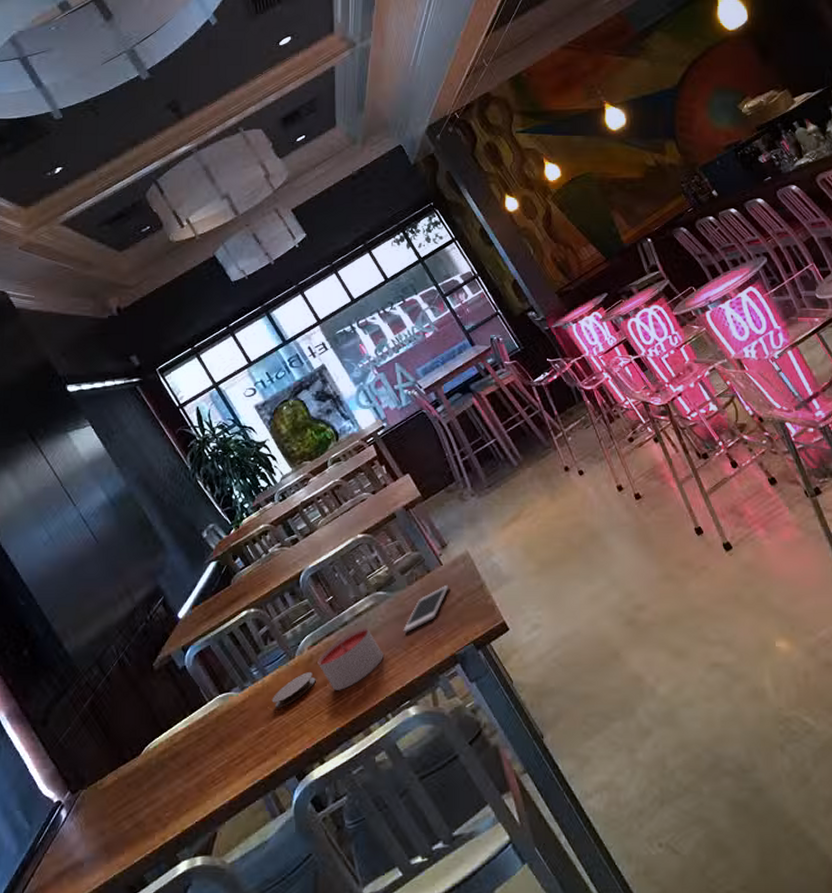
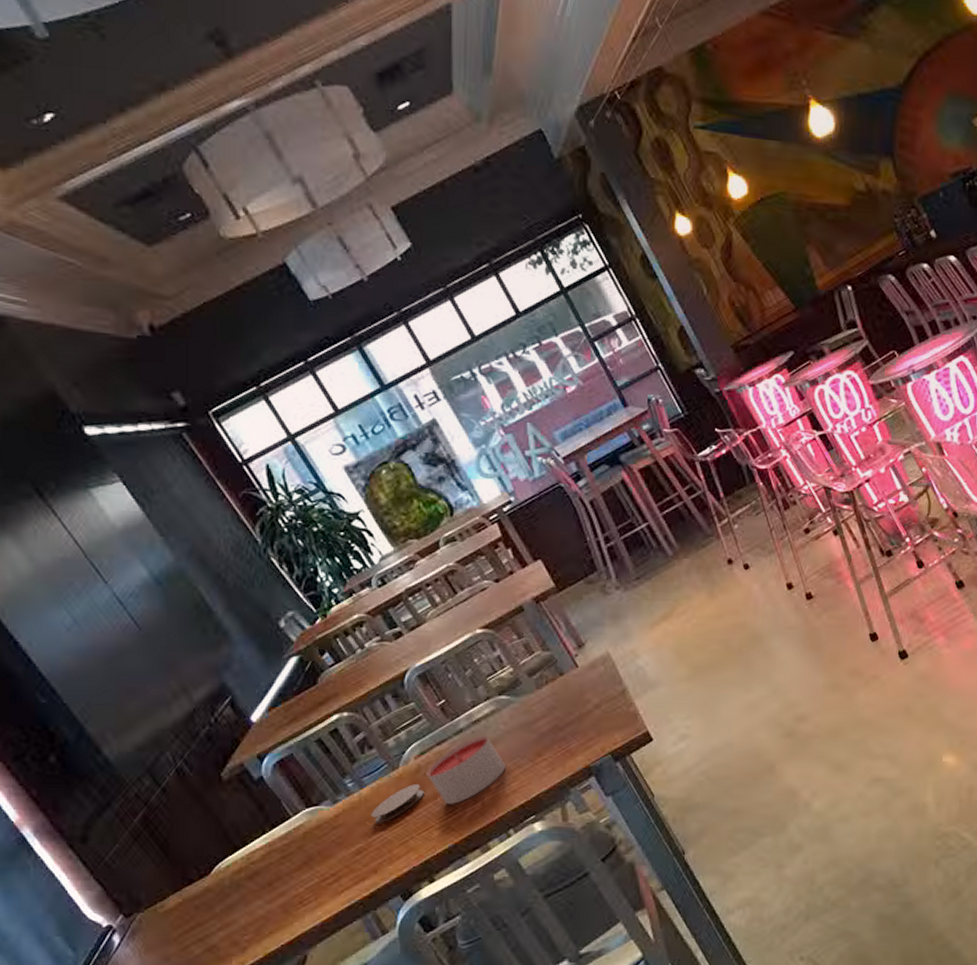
cell phone: present [403,584,449,633] -> none [529,689,585,742]

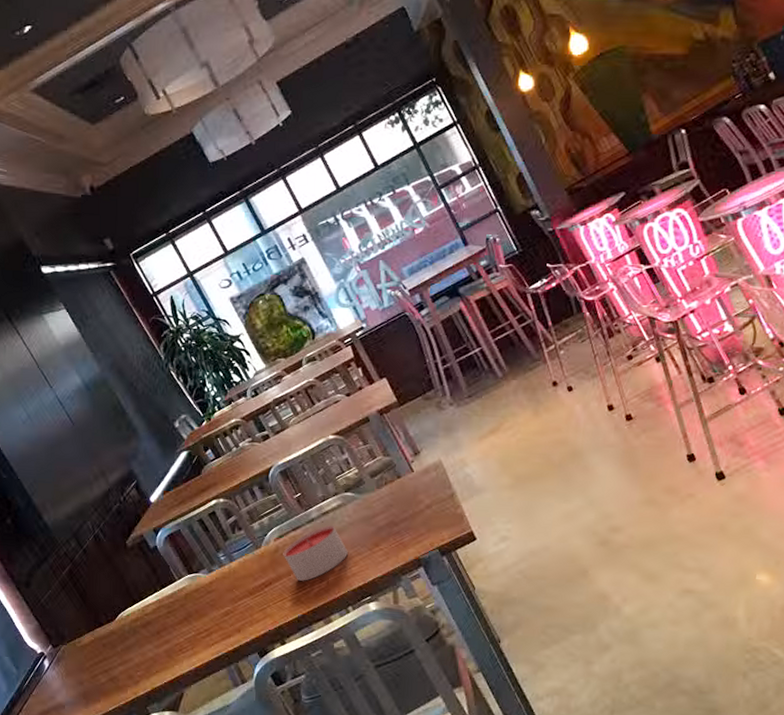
coaster: present [371,784,424,823] -> none [237,562,281,592]

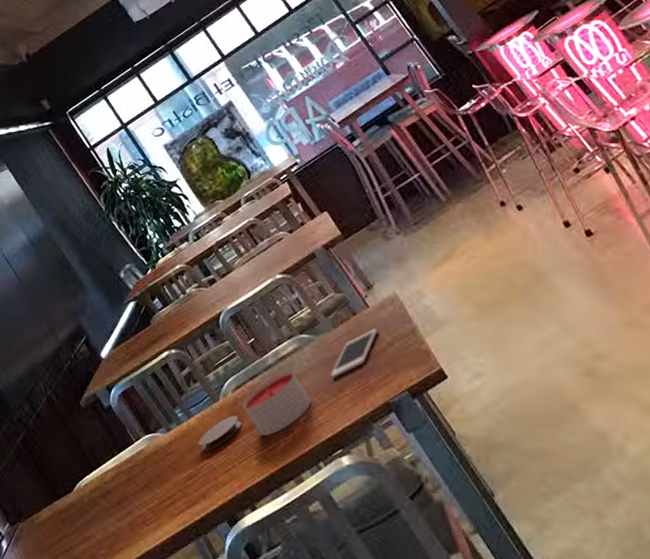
coaster: none [237,562,281,592] -> present [198,416,242,451]
cell phone: none [369,491,419,534] -> present [330,328,378,378]

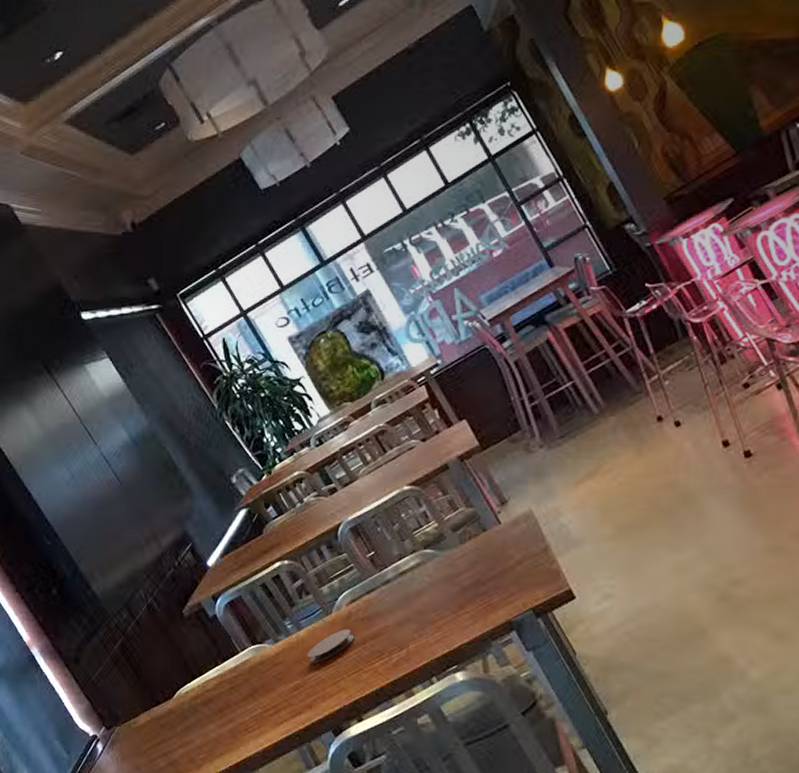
candle: present [242,372,311,436] -> none [356,587,430,650]
cell phone: present [330,328,378,378] -> none [452,545,508,595]

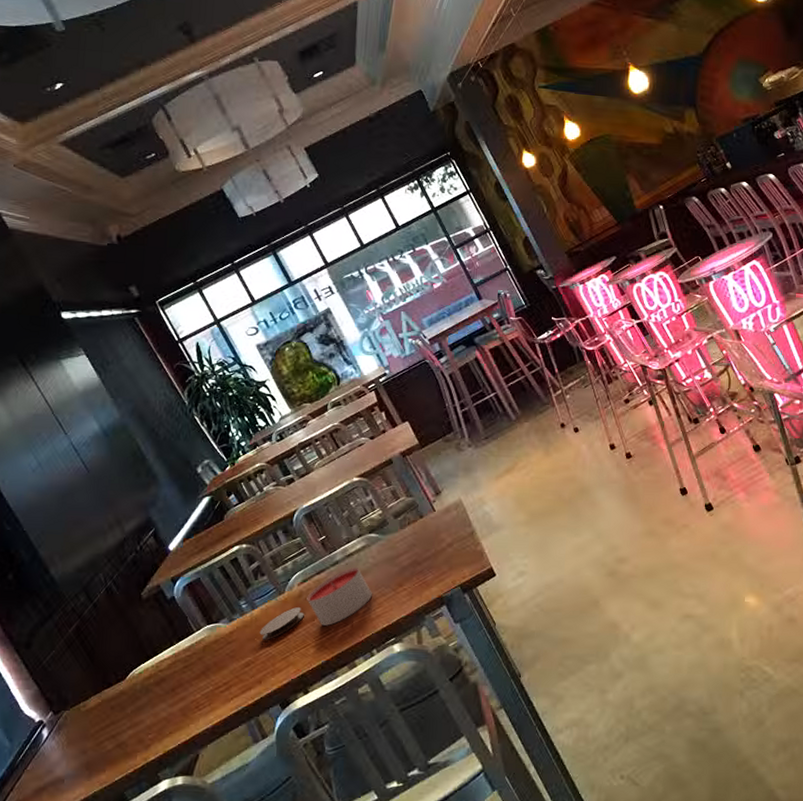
candle: none [356,587,430,650] -> present [307,567,372,626]

